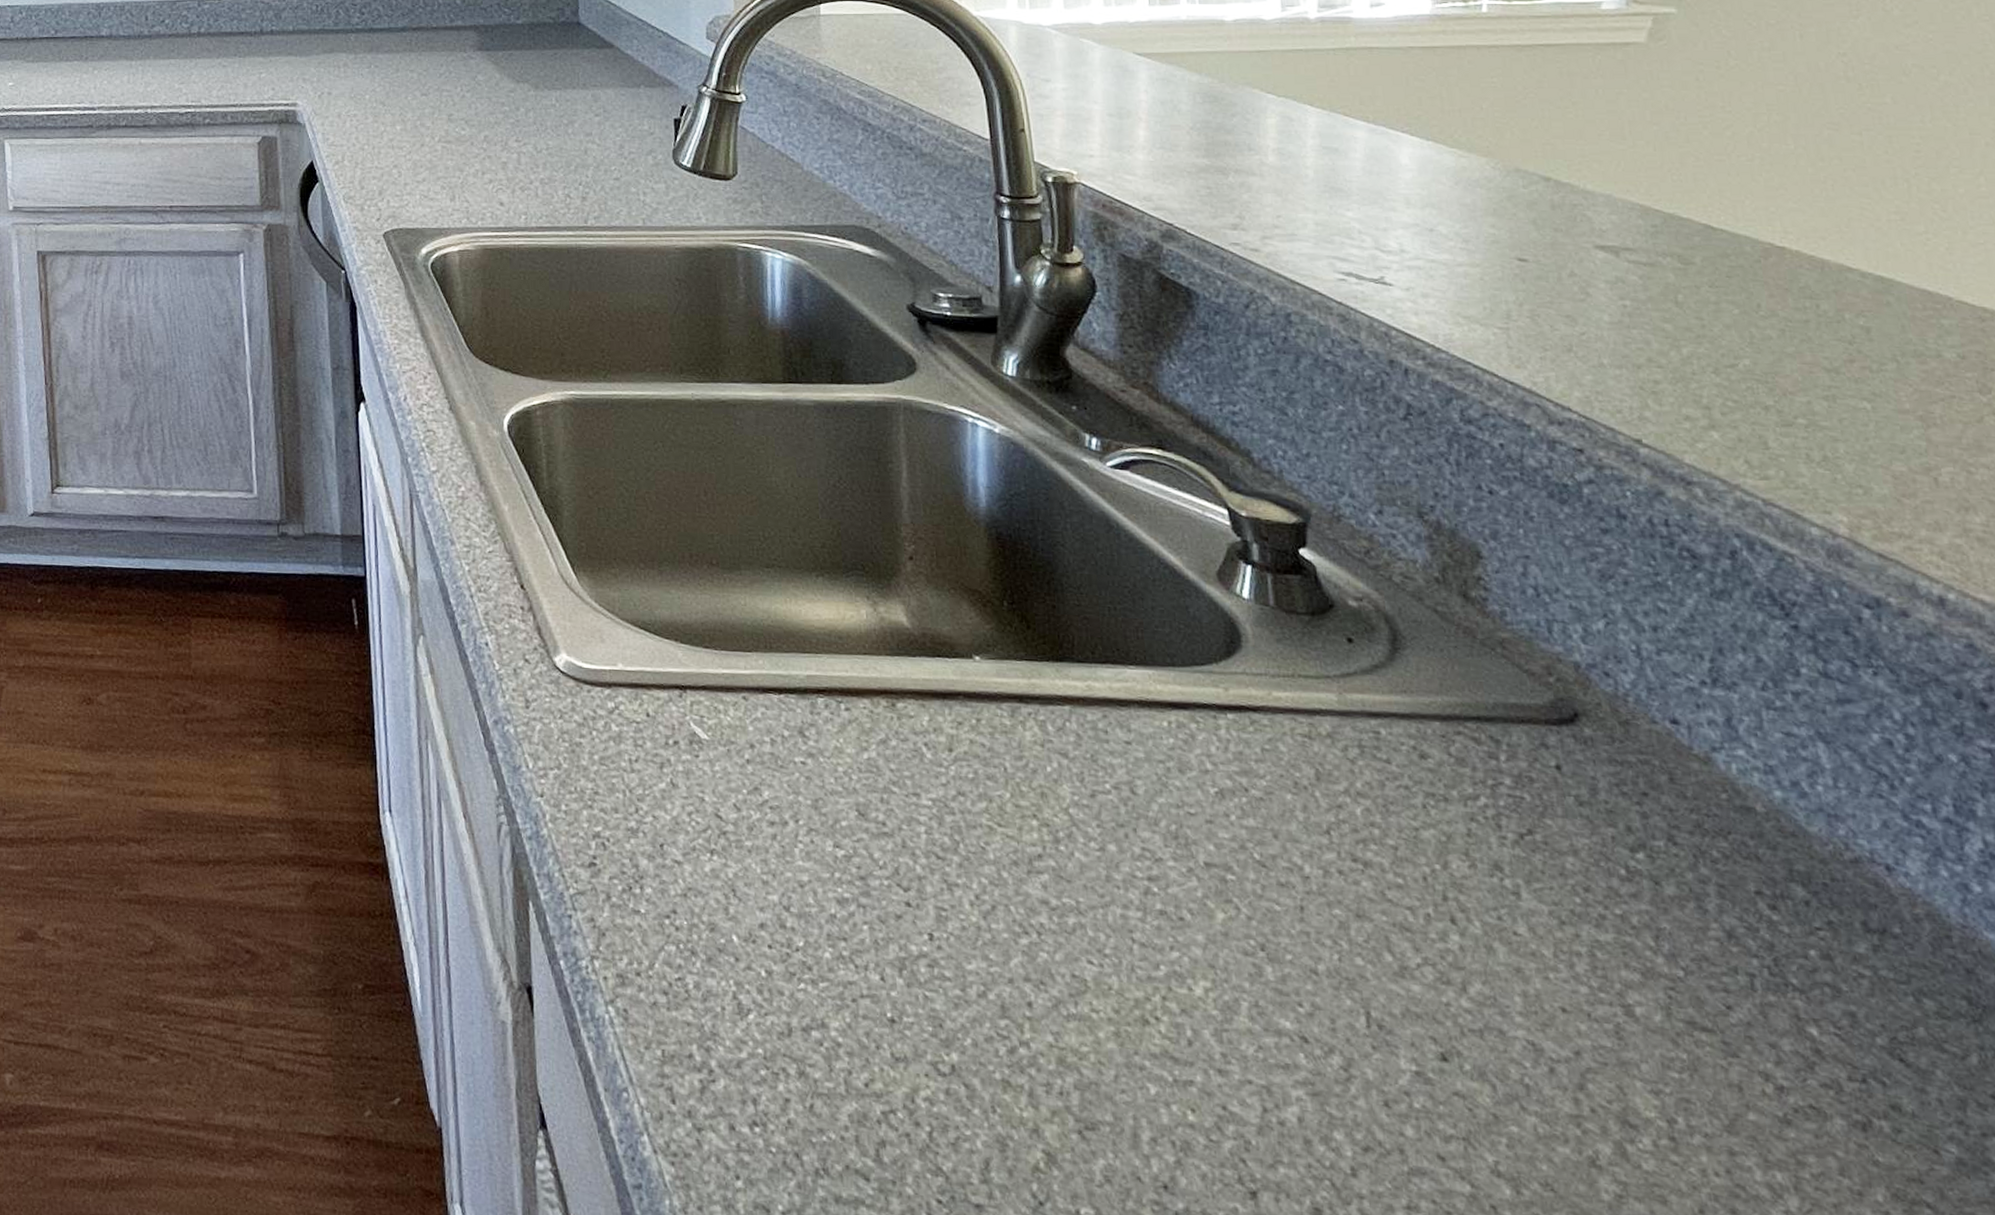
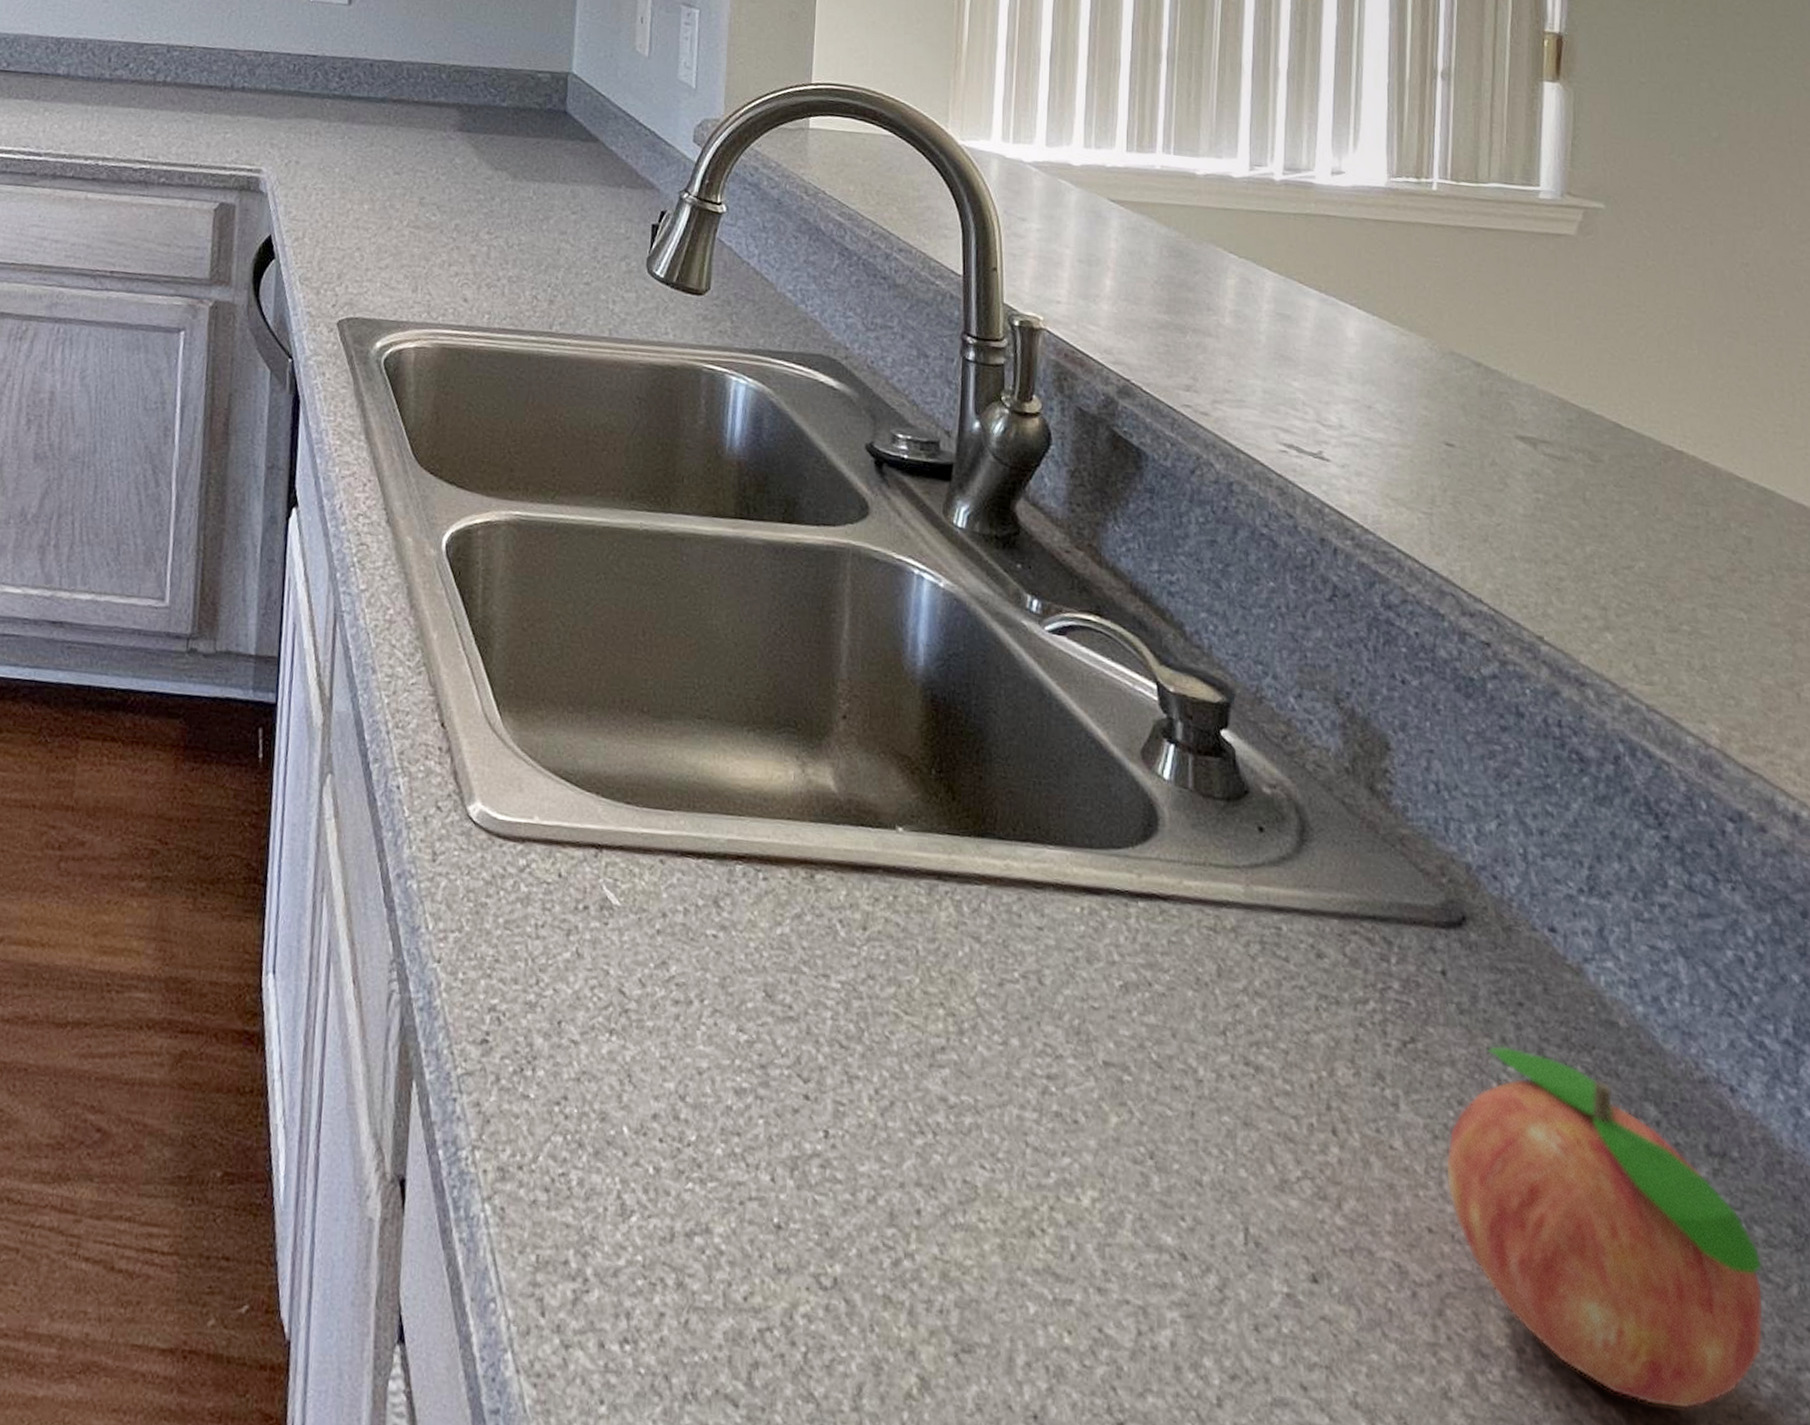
fruit: none [1575,833,1942,1175] -> present [1445,1045,1764,1410]

